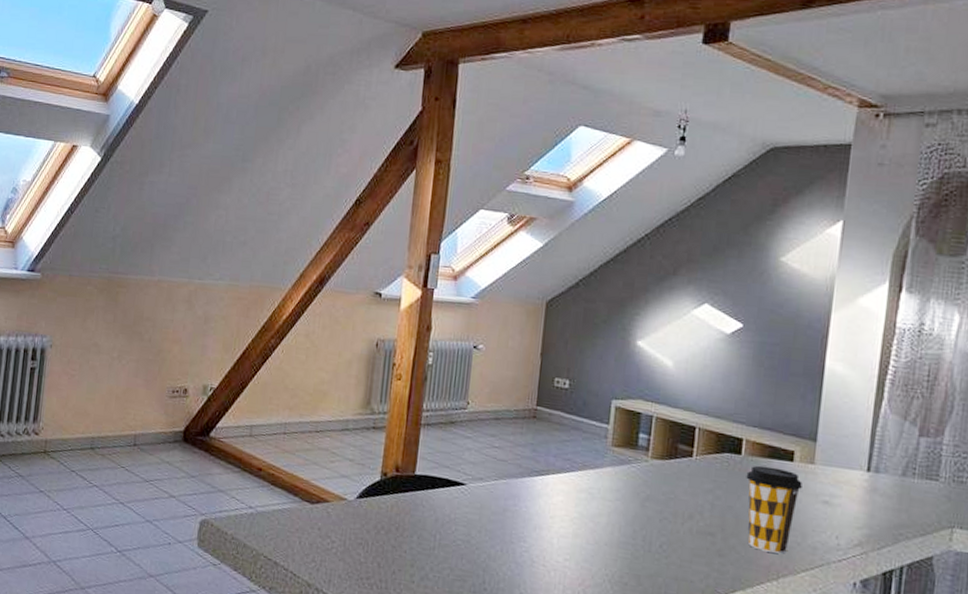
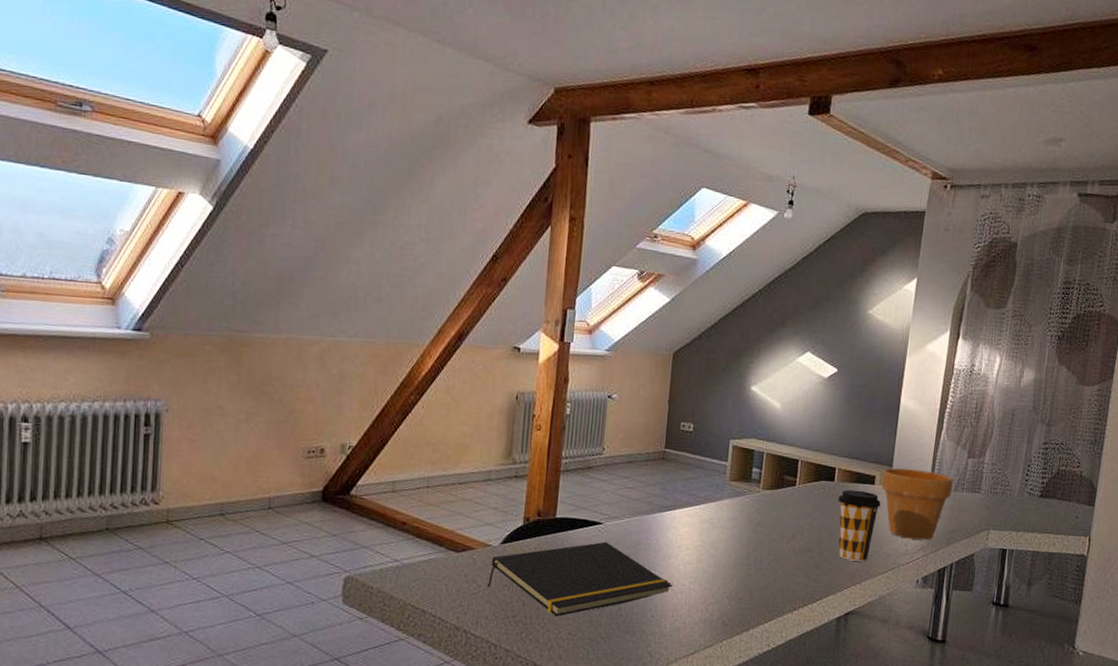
notepad: none [341,504,544,584] -> present [487,541,672,617]
flower pot: none [802,442,900,534] -> present [881,468,953,540]

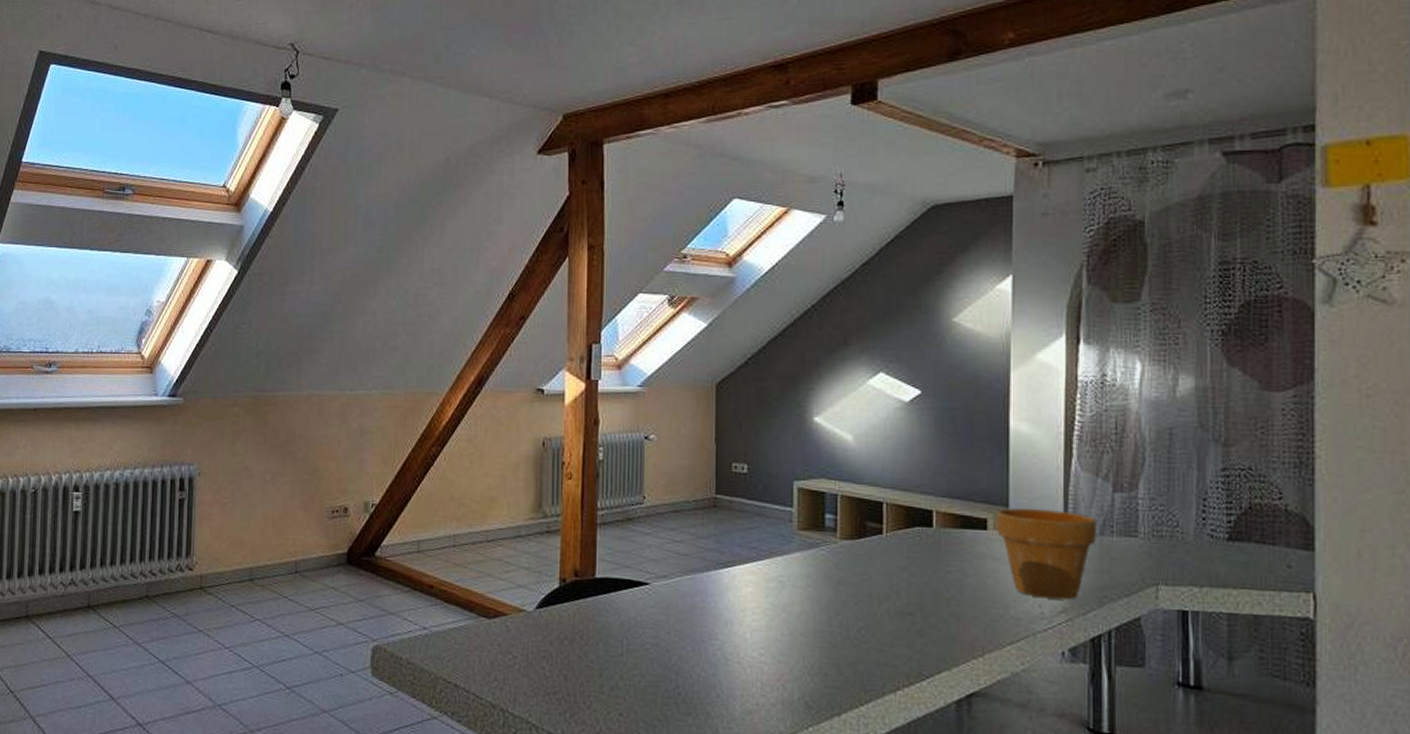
notepad: present [487,541,672,617] -> none [523,605,738,694]
coffee cup: present [838,489,881,562] -> none [940,537,999,628]

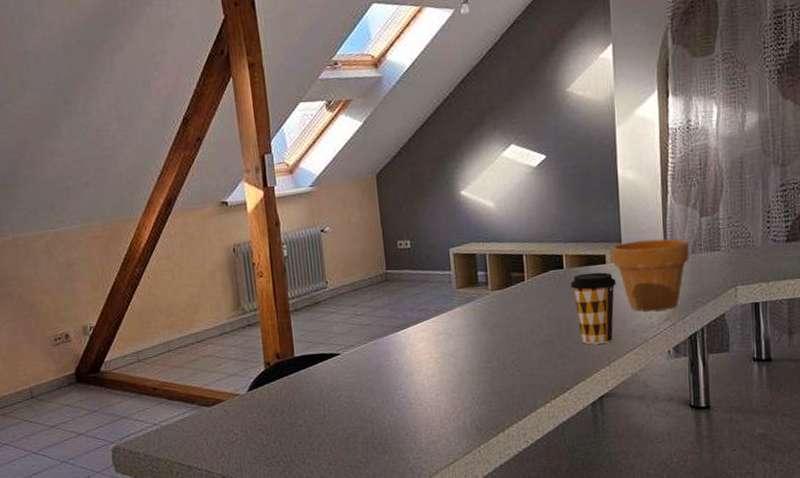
coffee cup: none [940,537,999,628] -> present [570,272,616,345]

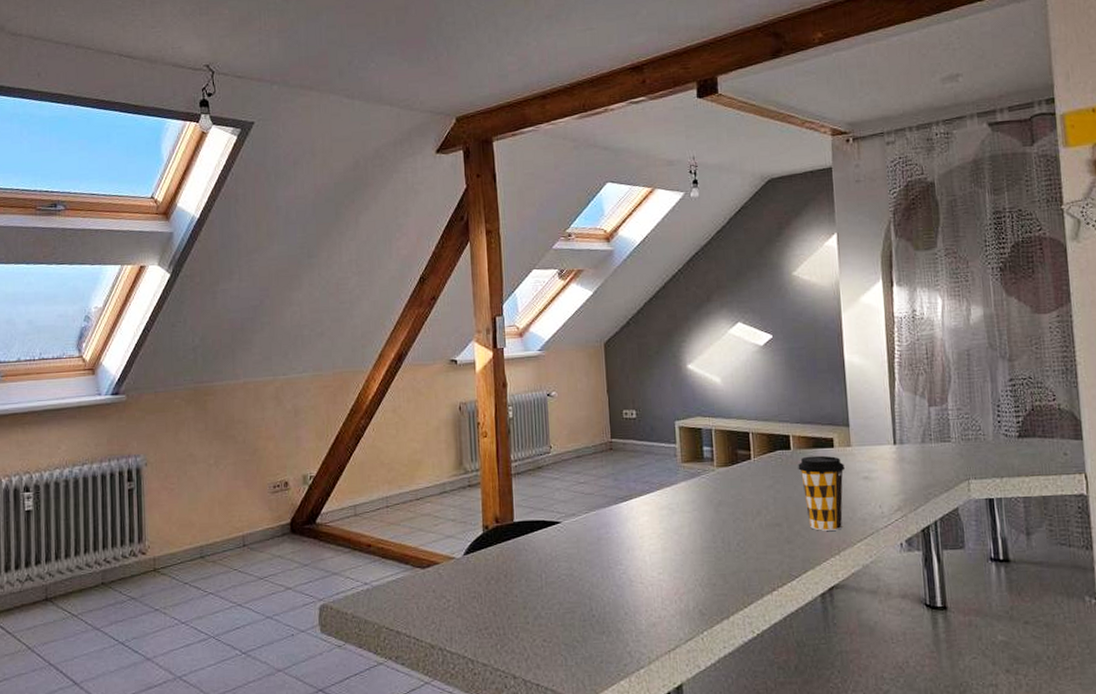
flower pot: present [613,238,689,312] -> none [840,426,919,500]

